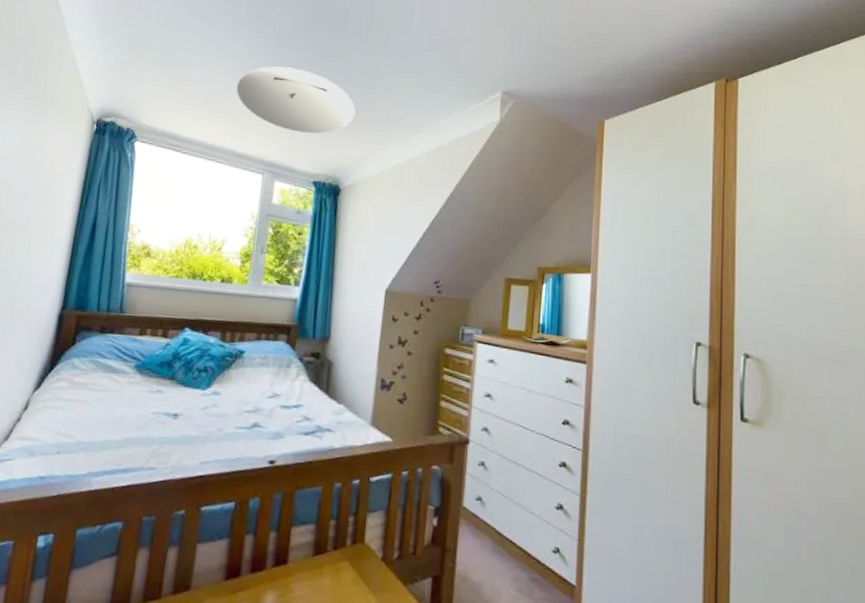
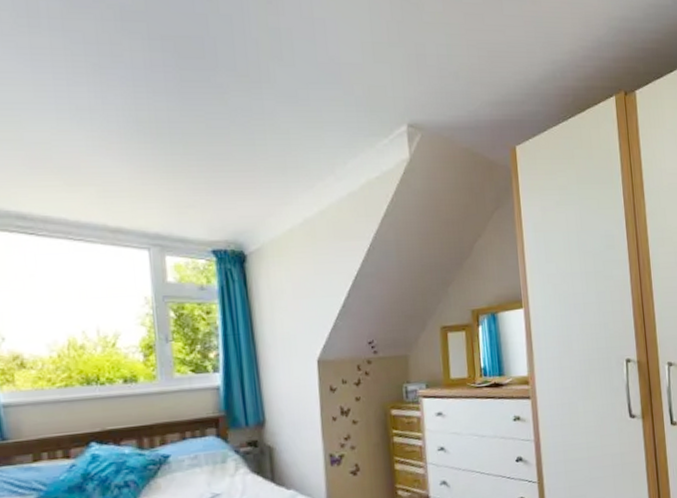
ceiling light: present [236,66,356,134] -> none [92,116,247,194]

